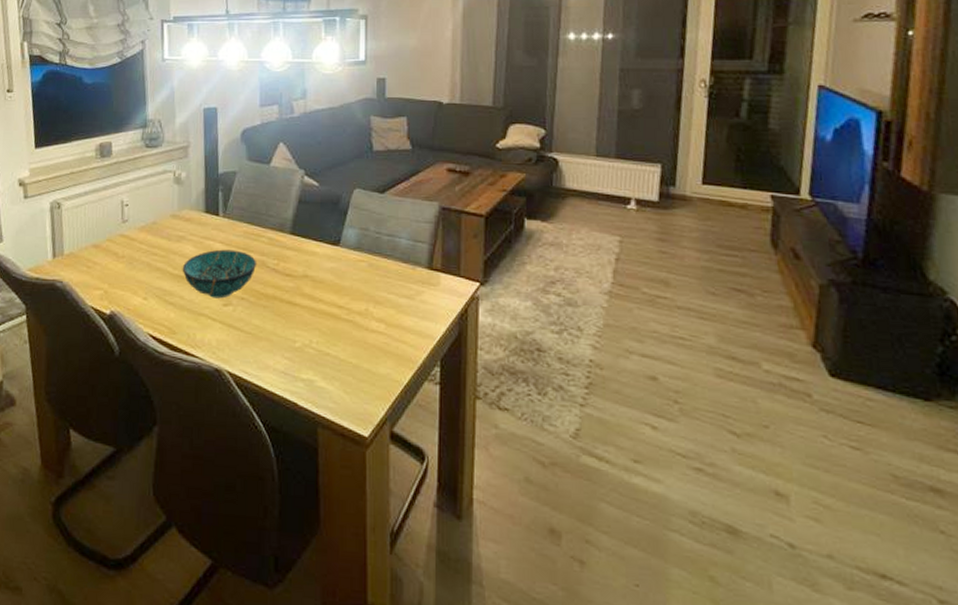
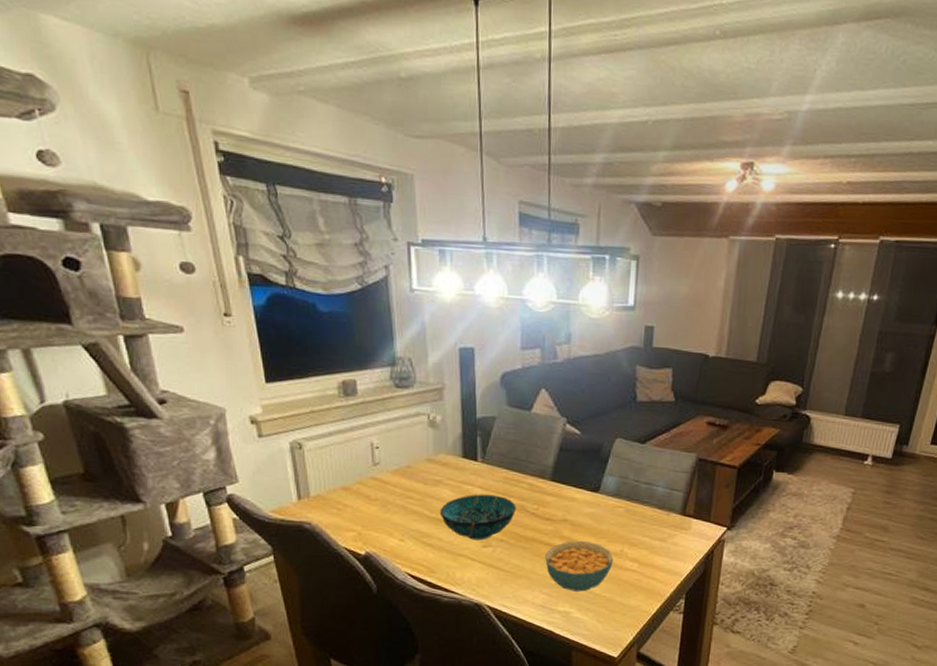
cereal bowl: none [286,298,358,357] -> present [545,540,614,592]

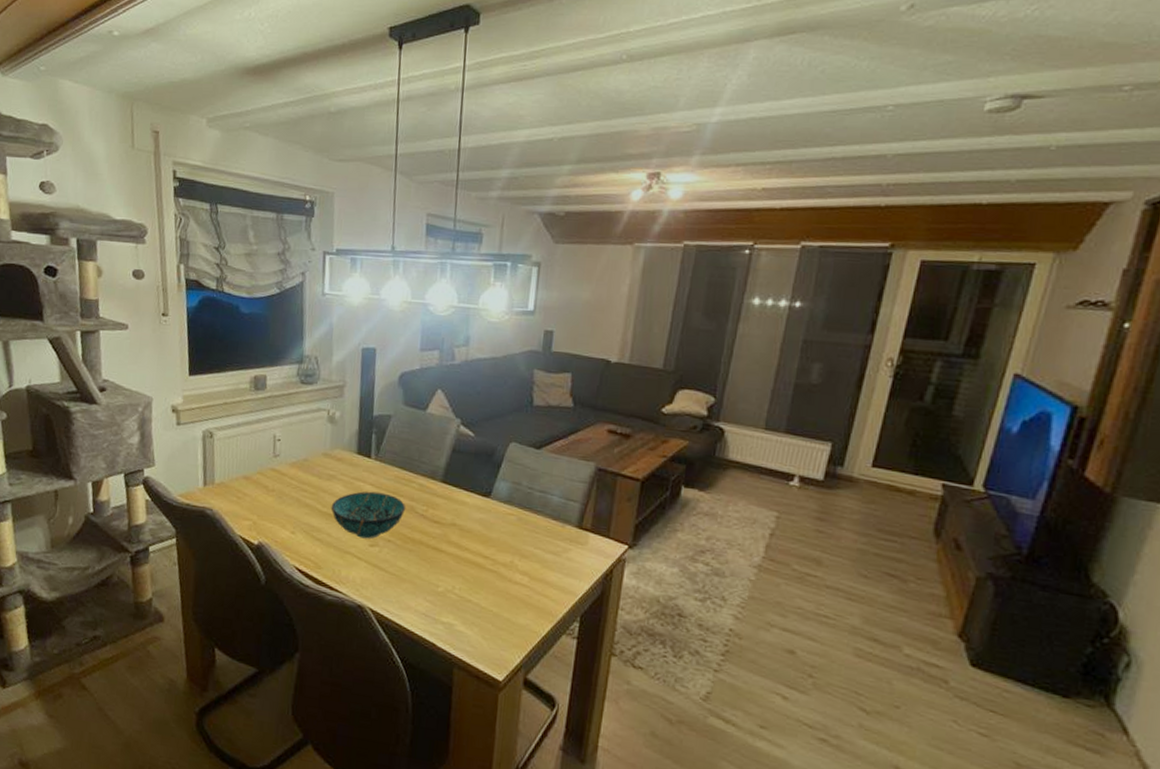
cereal bowl: present [545,540,614,592] -> none [431,547,503,603]

